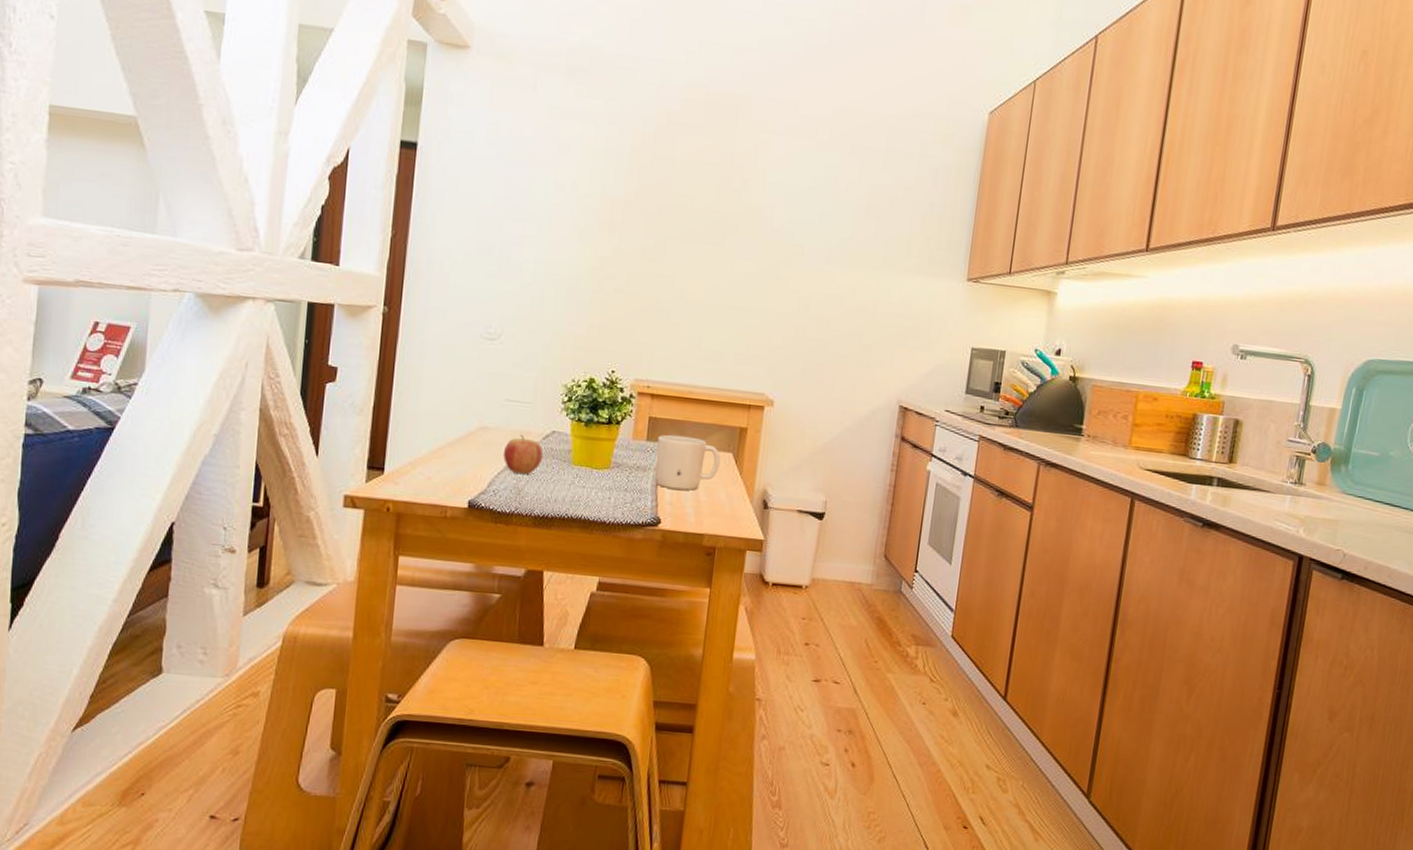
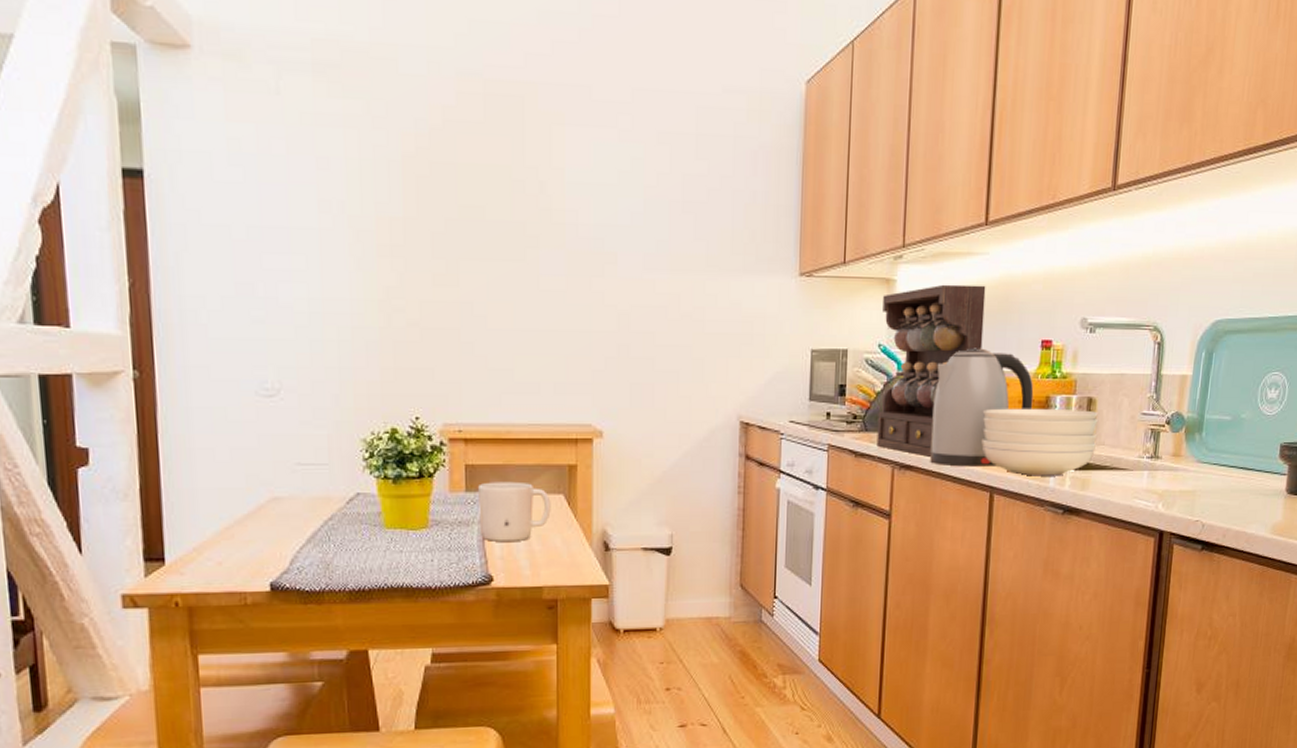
fruit: present [502,434,544,475] -> none [302,501,350,546]
spice rack: none [1025,301,1142,458] -> present [876,284,986,457]
kettle: none [1075,361,1182,474] -> present [929,348,1034,467]
bowl: none [1126,419,1245,490] -> present [981,408,1099,476]

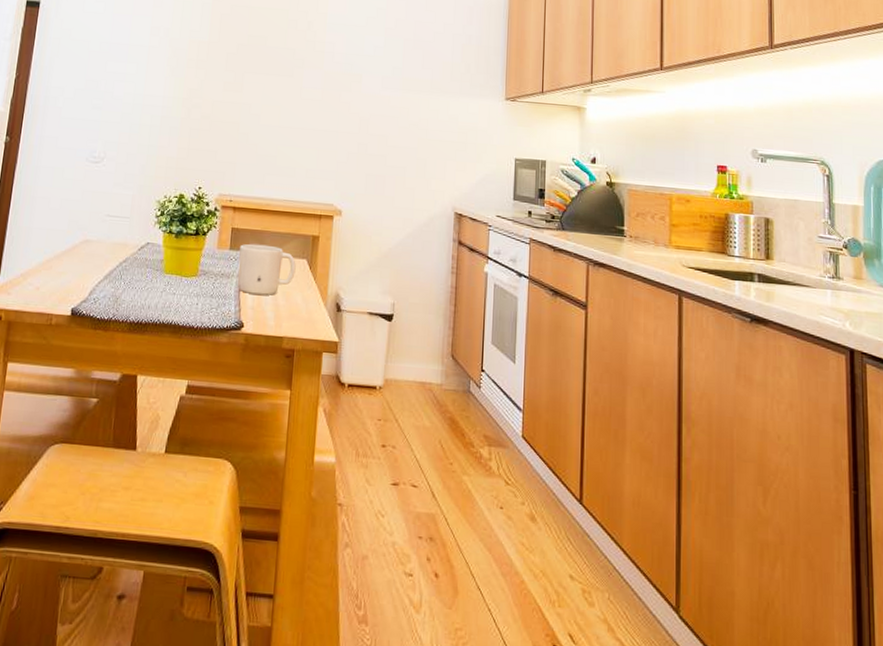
spice rack: present [876,284,986,457] -> none [572,114,664,258]
kettle: present [929,348,1034,467] -> none [620,167,713,272]
bowl: present [981,408,1099,476] -> none [667,220,778,287]

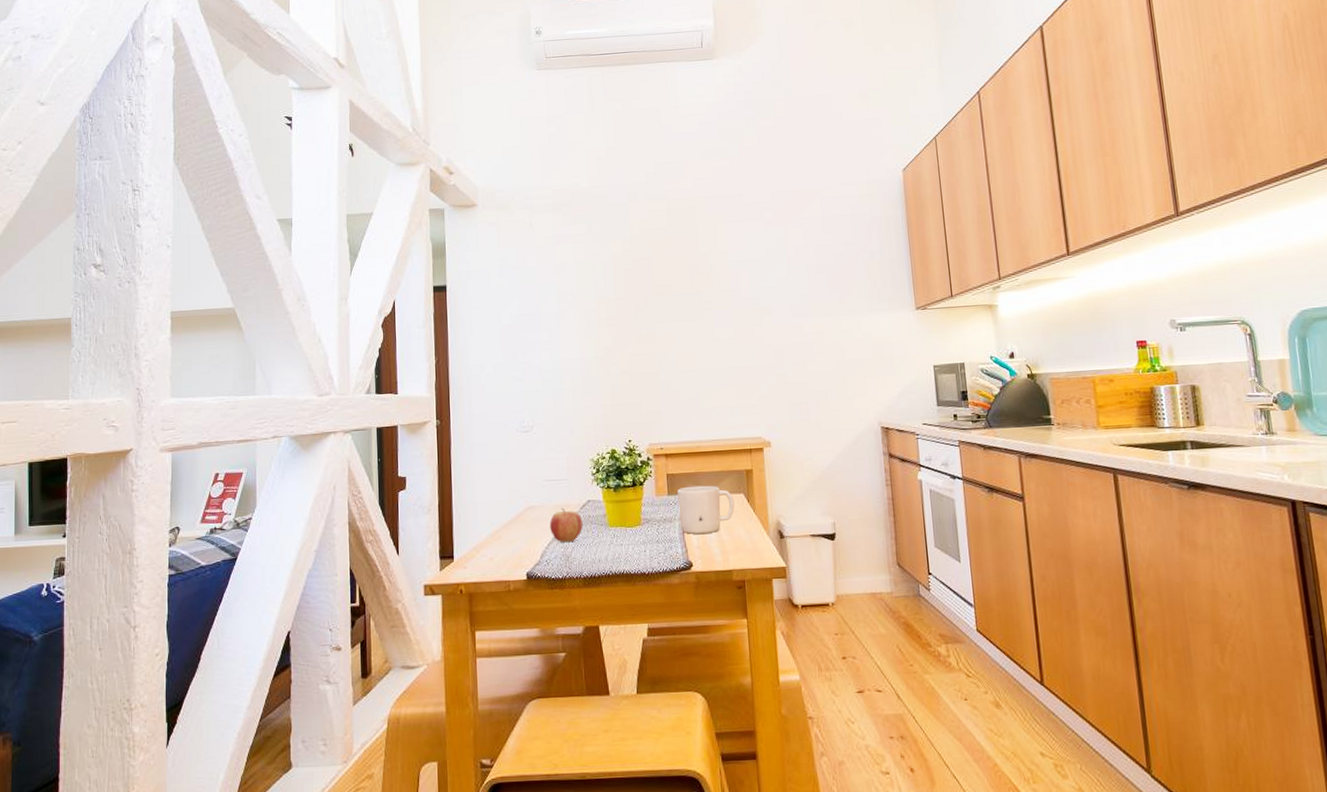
fruit: none [103,246,139,284] -> present [549,508,583,543]

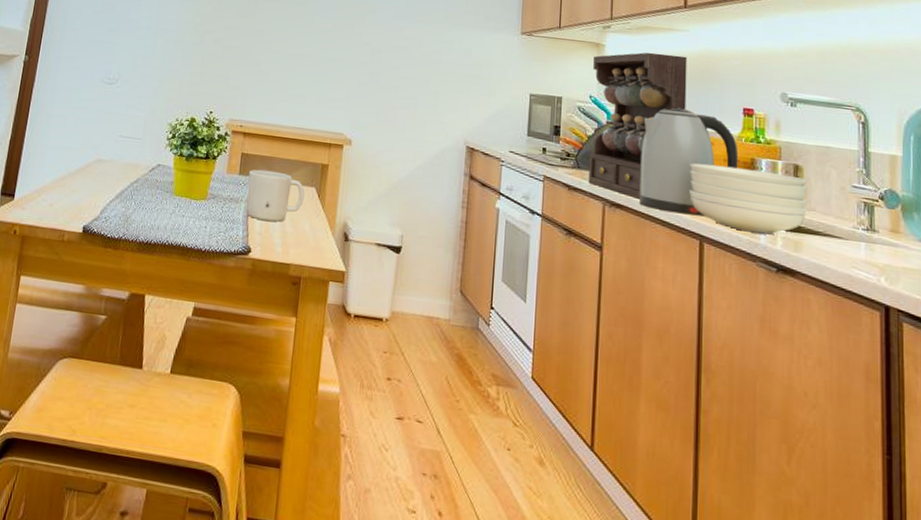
fruit: present [549,508,583,543] -> none [114,167,150,204]
spice rack: none [988,302,1083,446] -> present [588,52,687,199]
kettle: none [1044,352,1140,453] -> present [638,107,739,217]
bowl: none [1093,396,1209,457] -> present [688,163,807,235]

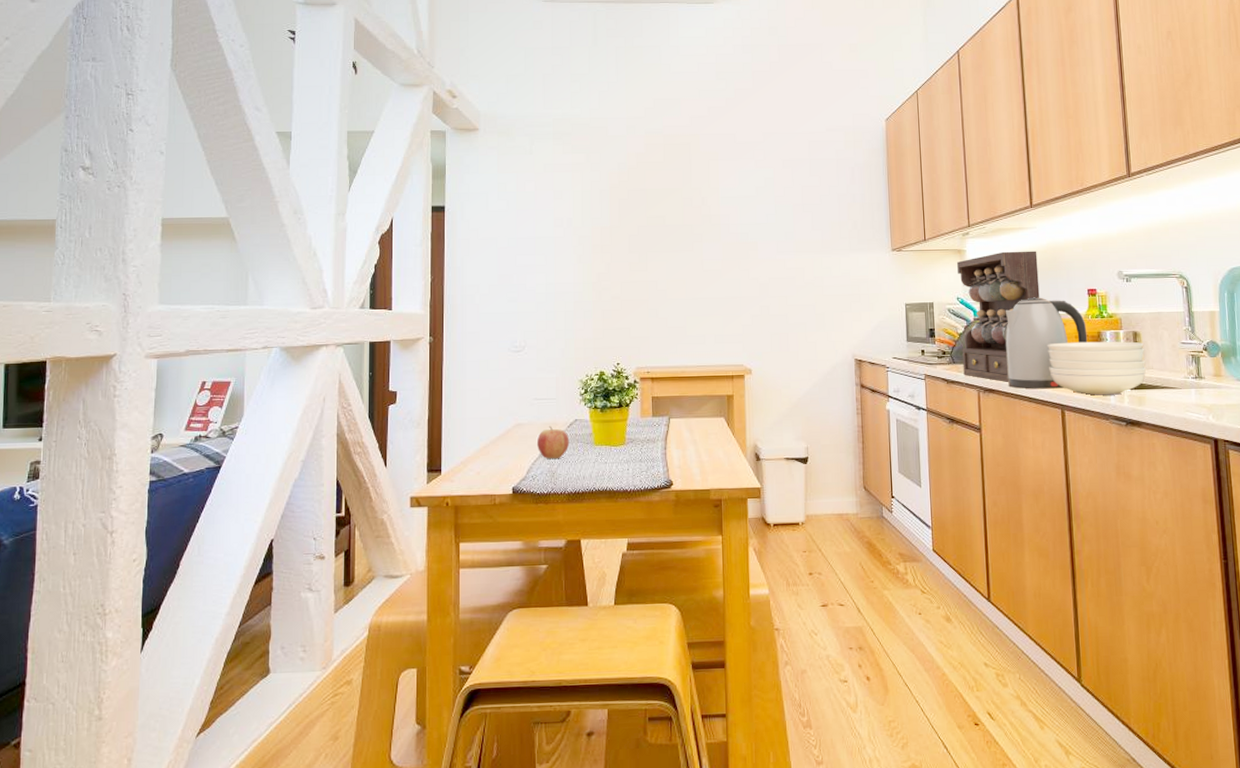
fruit: none [114,167,150,204] -> present [536,426,570,459]
mug: present [246,169,305,222] -> none [662,408,715,454]

